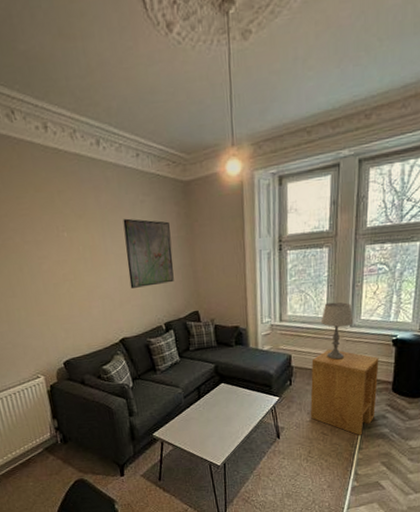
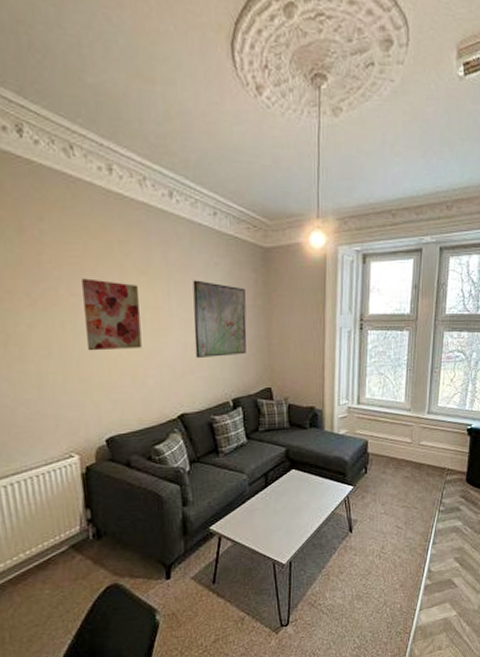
wall art: none [32,226,85,289] -> present [82,278,142,351]
side table: present [310,349,379,435] -> none [384,436,454,529]
table lamp: present [320,301,354,360] -> none [399,387,431,448]

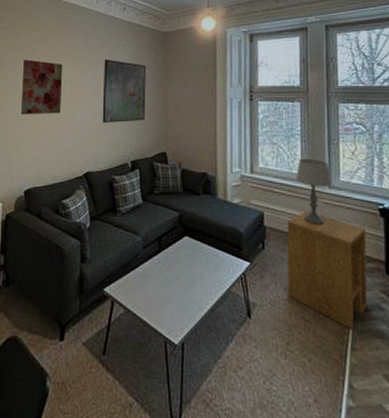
side table: none [384,436,454,529] -> present [287,211,368,329]
table lamp: none [399,387,431,448] -> present [295,158,332,225]

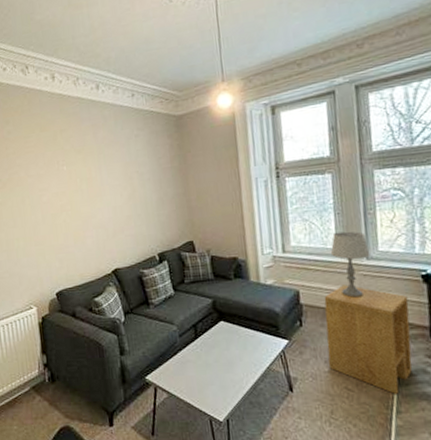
wall art: present [20,59,63,115] -> none [36,162,81,220]
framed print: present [102,59,146,123] -> none [118,151,168,218]

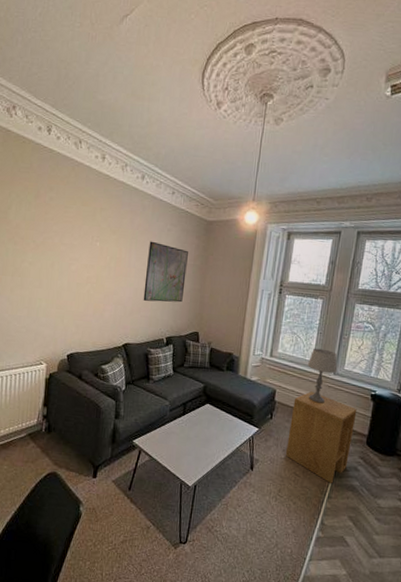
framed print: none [118,151,168,218] -> present [143,241,188,303]

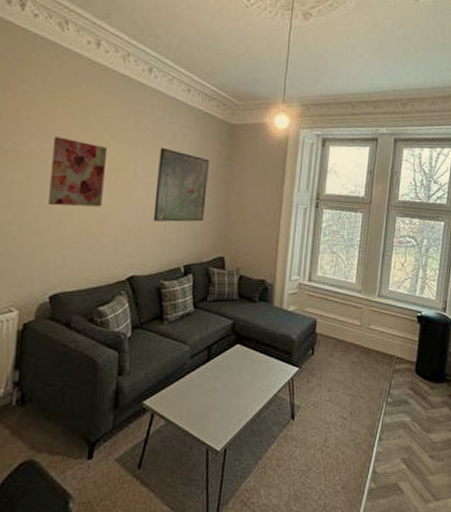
wall art: none [66,233,110,289] -> present [47,136,108,207]
side table: present [285,391,357,483] -> none [330,318,404,423]
table lamp: present [307,348,337,404] -> none [349,268,382,331]

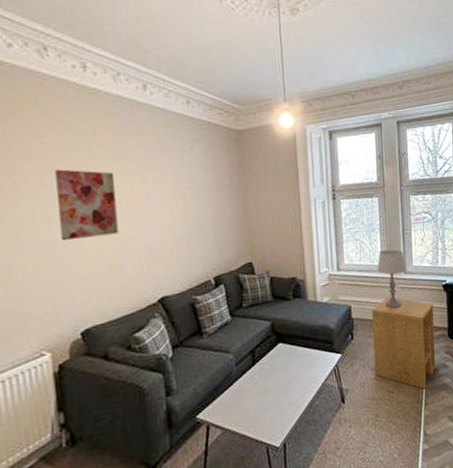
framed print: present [153,147,209,222] -> none [169,164,225,239]
side table: none [330,318,404,423] -> present [371,297,436,389]
table lamp: none [349,268,382,331] -> present [377,249,407,309]

